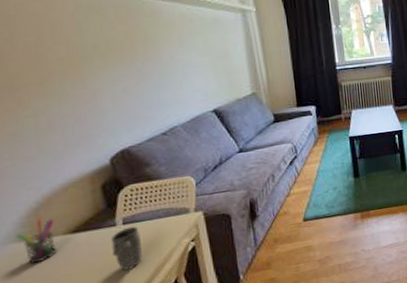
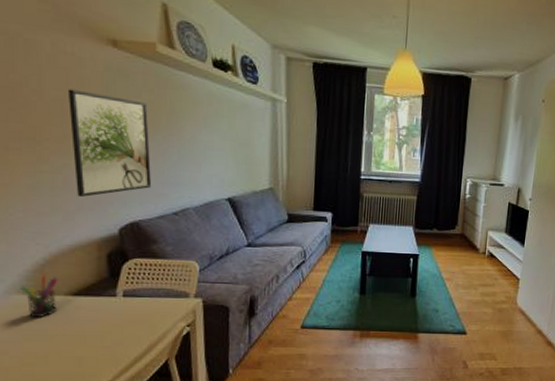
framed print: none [40,32,137,134] -> present [67,89,152,197]
mug: present [111,226,143,271] -> none [108,300,139,342]

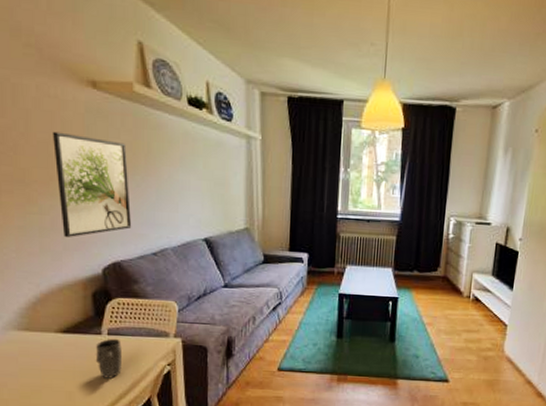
pen holder: present [19,275,58,318] -> none [14,312,49,354]
mug: none [108,300,139,342] -> present [95,338,123,379]

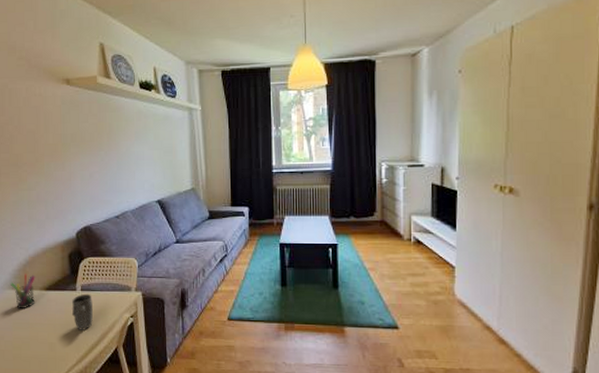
pen holder: none [14,312,49,354] -> present [10,273,35,310]
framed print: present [52,131,132,237] -> none [37,122,99,207]

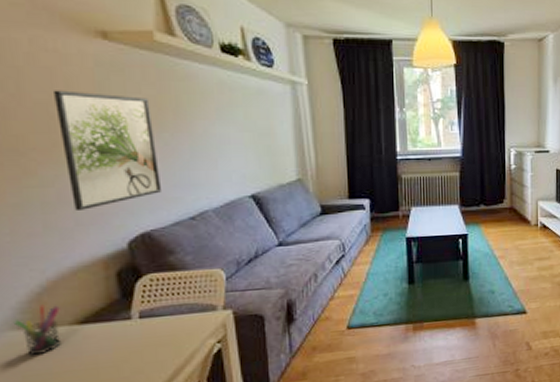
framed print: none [37,122,99,207] -> present [52,90,162,210]
mug: present [71,293,94,331] -> none [124,321,161,371]

